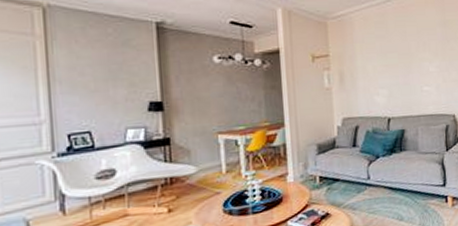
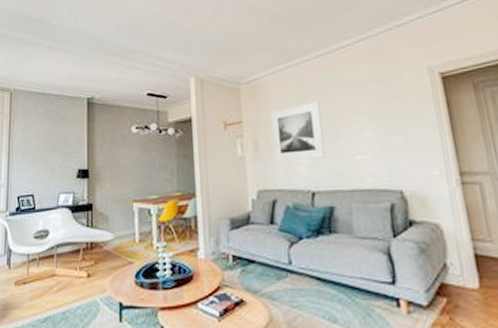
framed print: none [355,39,400,93] -> present [271,101,326,162]

